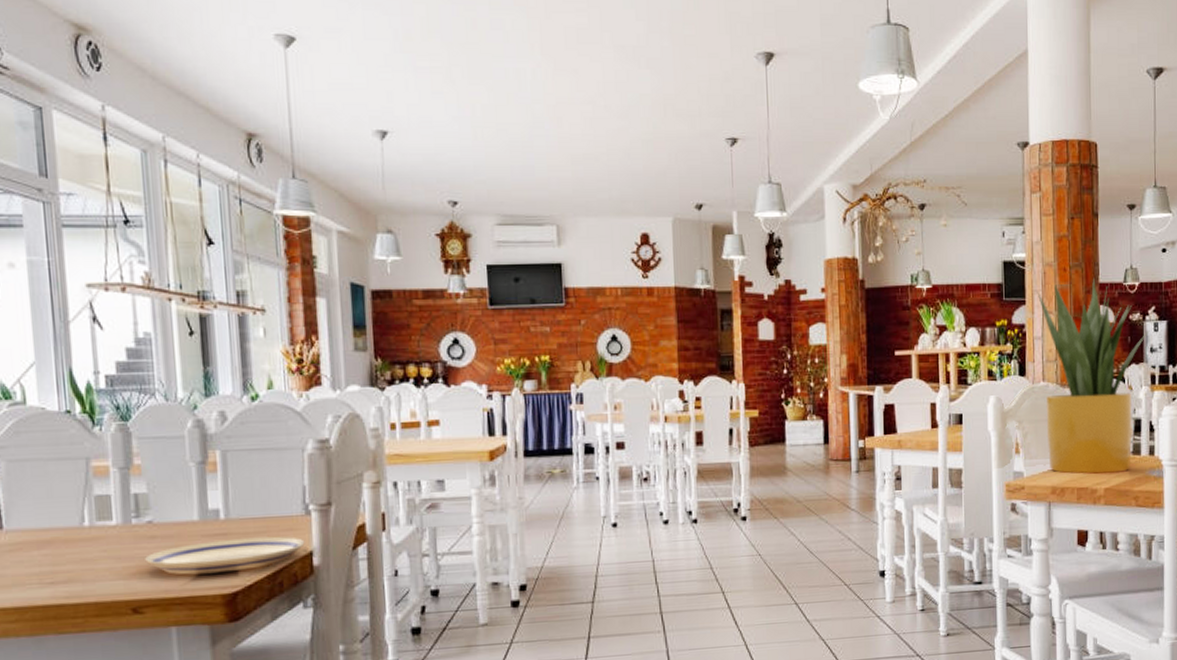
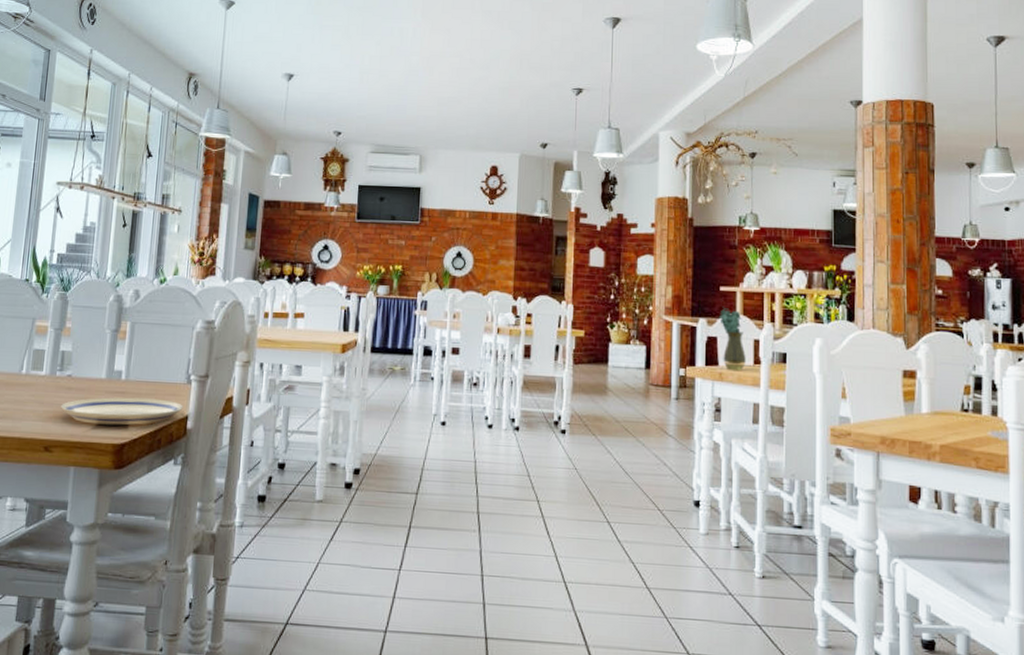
vase: none [894,372,924,438] -> present [718,307,746,372]
planter: present [1037,278,1150,474] -> none [868,232,992,430]

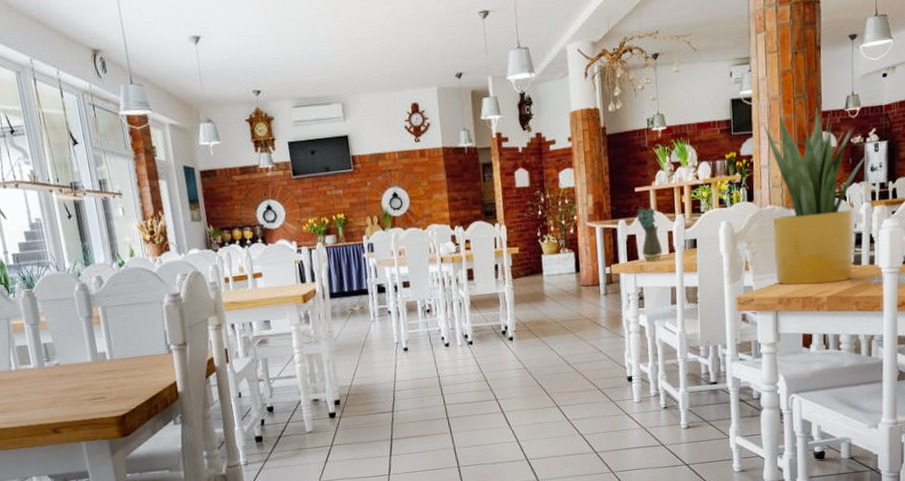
plate: present [61,397,183,426] -> none [57,370,170,403]
planter: none [868,232,992,430] -> present [763,107,871,285]

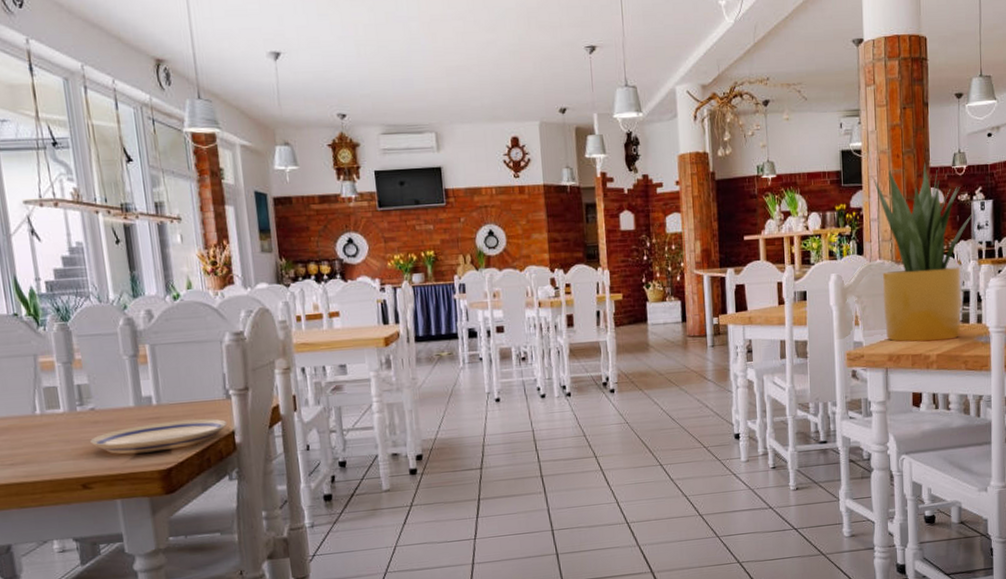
plate: none [57,370,170,403] -> present [90,418,228,455]
vase: present [635,206,662,263] -> none [744,255,772,314]

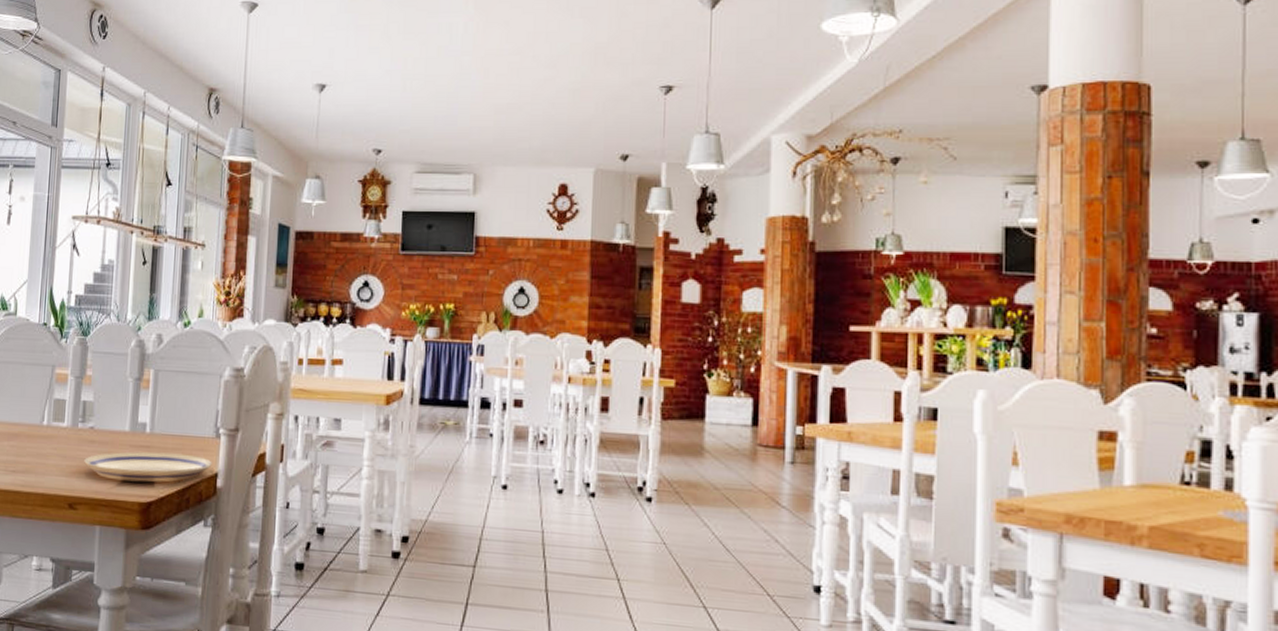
planter: present [872,163,977,342] -> none [1052,253,1230,508]

